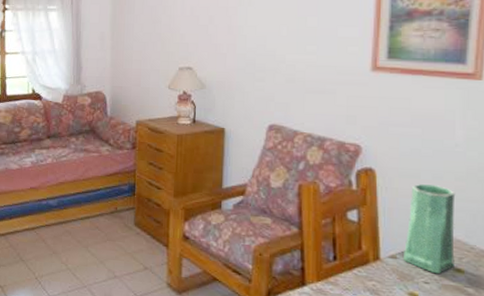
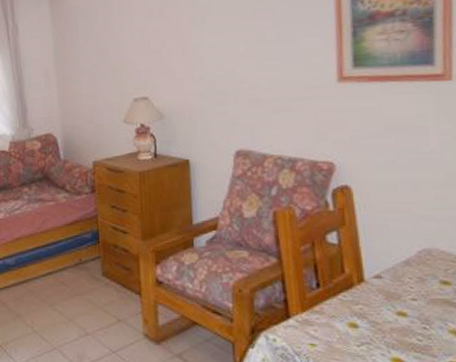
vase: present [404,184,456,275] -> none [388,196,441,289]

